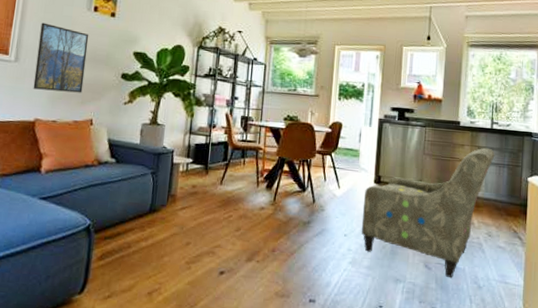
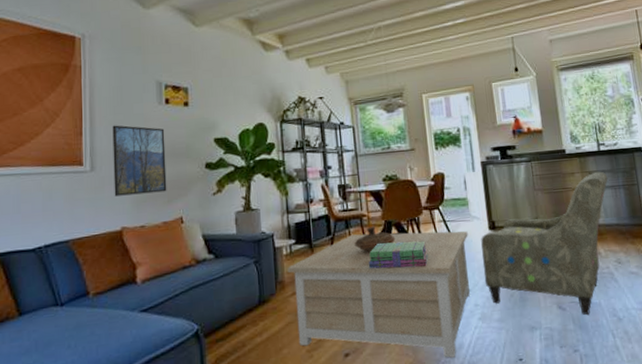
coffee table: none [180,164,354,293] -> present [287,231,471,358]
decorative bowl: none [246,160,286,184] -> present [354,226,396,253]
stack of books: none [256,176,314,206] -> present [368,240,429,269]

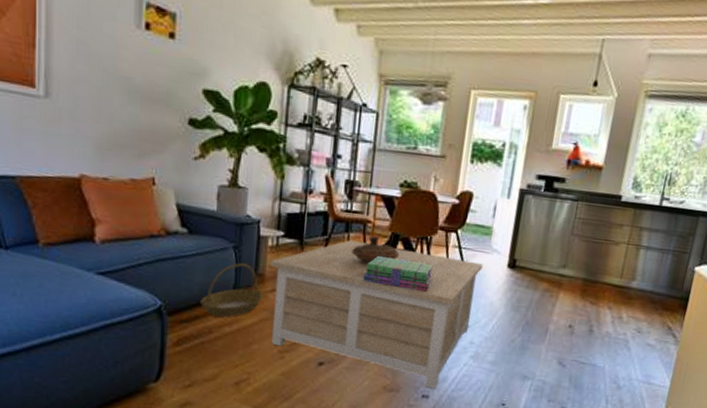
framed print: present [112,125,167,197] -> none [73,43,142,143]
basket: none [232,275,286,329] -> present [200,263,263,317]
armchair: present [481,171,608,316] -> none [487,229,660,377]

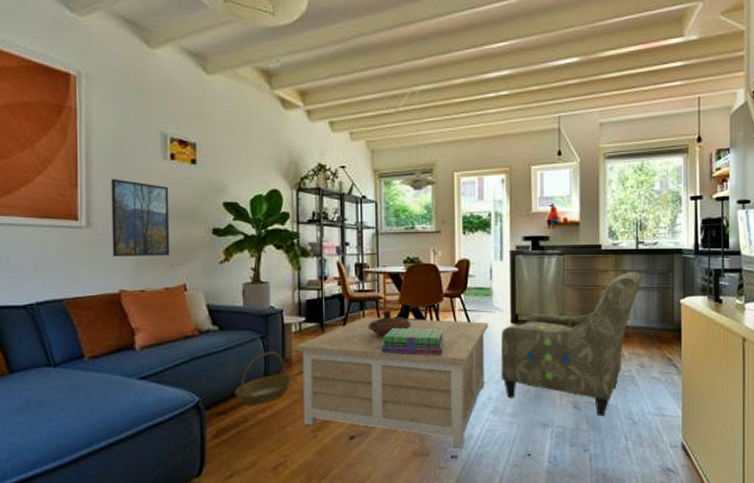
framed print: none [73,43,142,143] -> present [111,178,170,257]
armchair: none [487,229,660,377] -> present [500,271,643,417]

